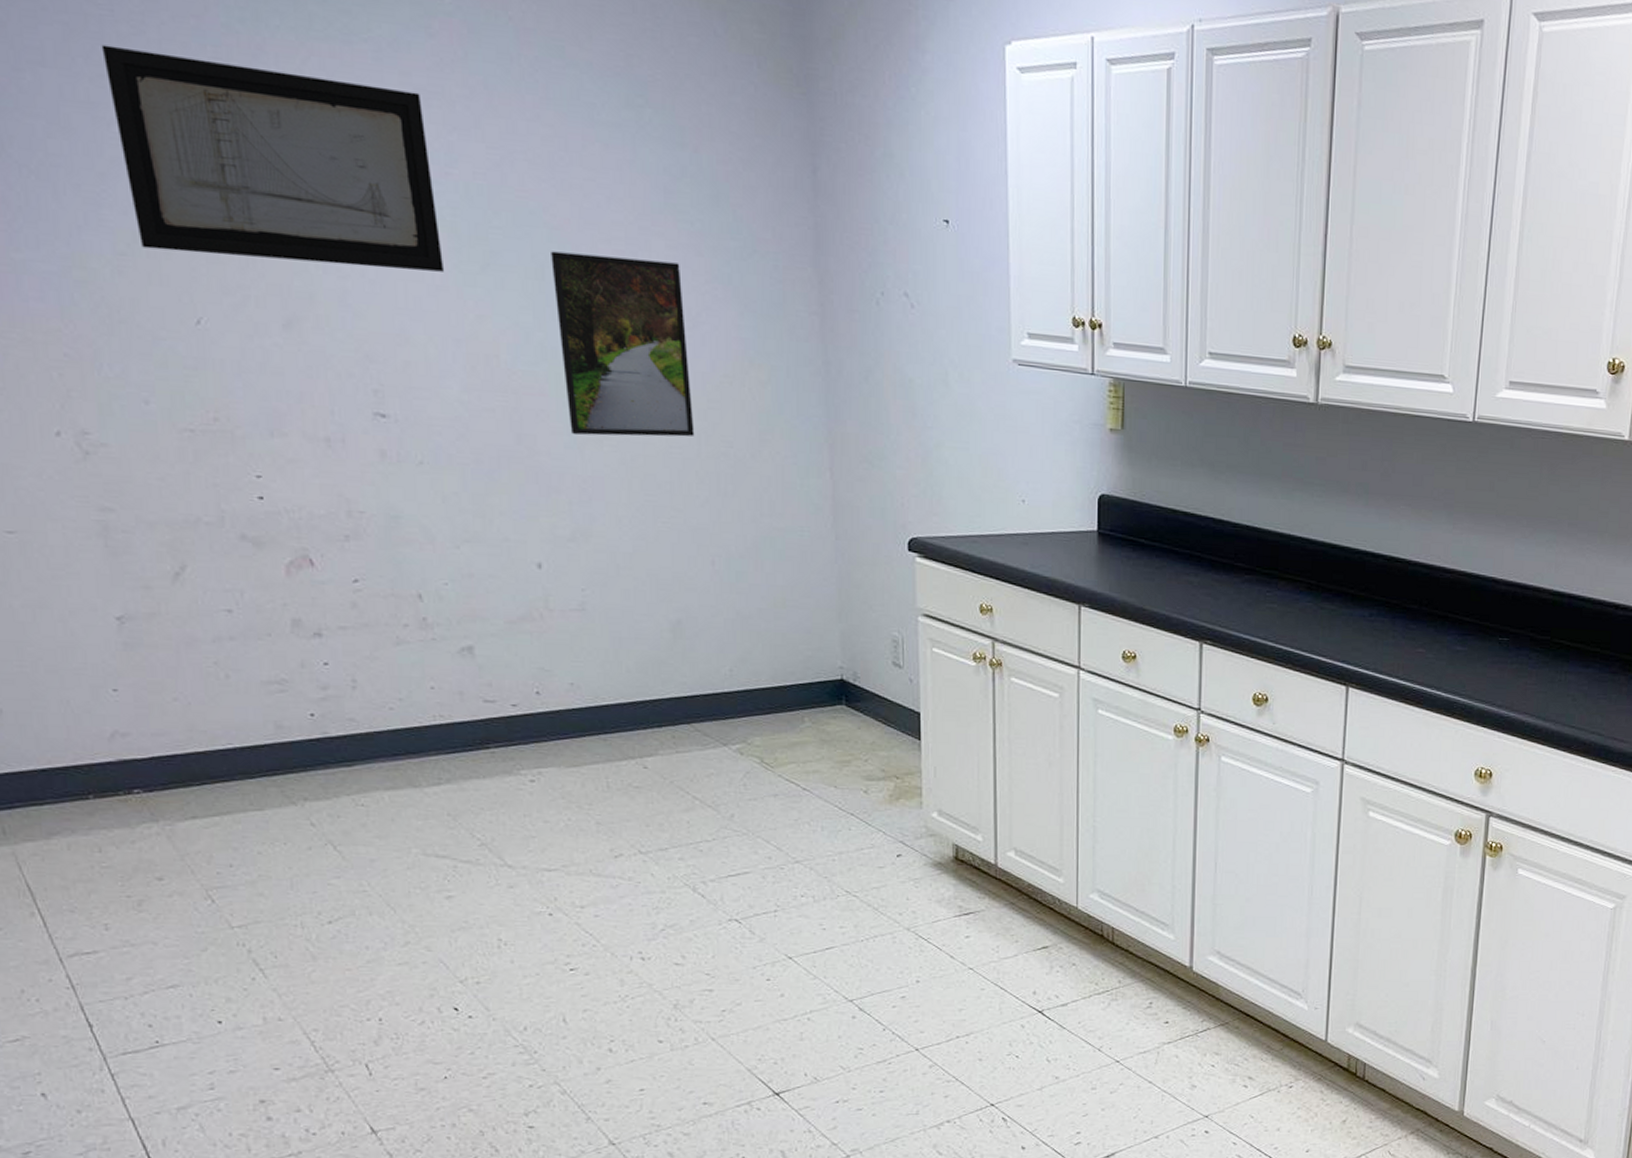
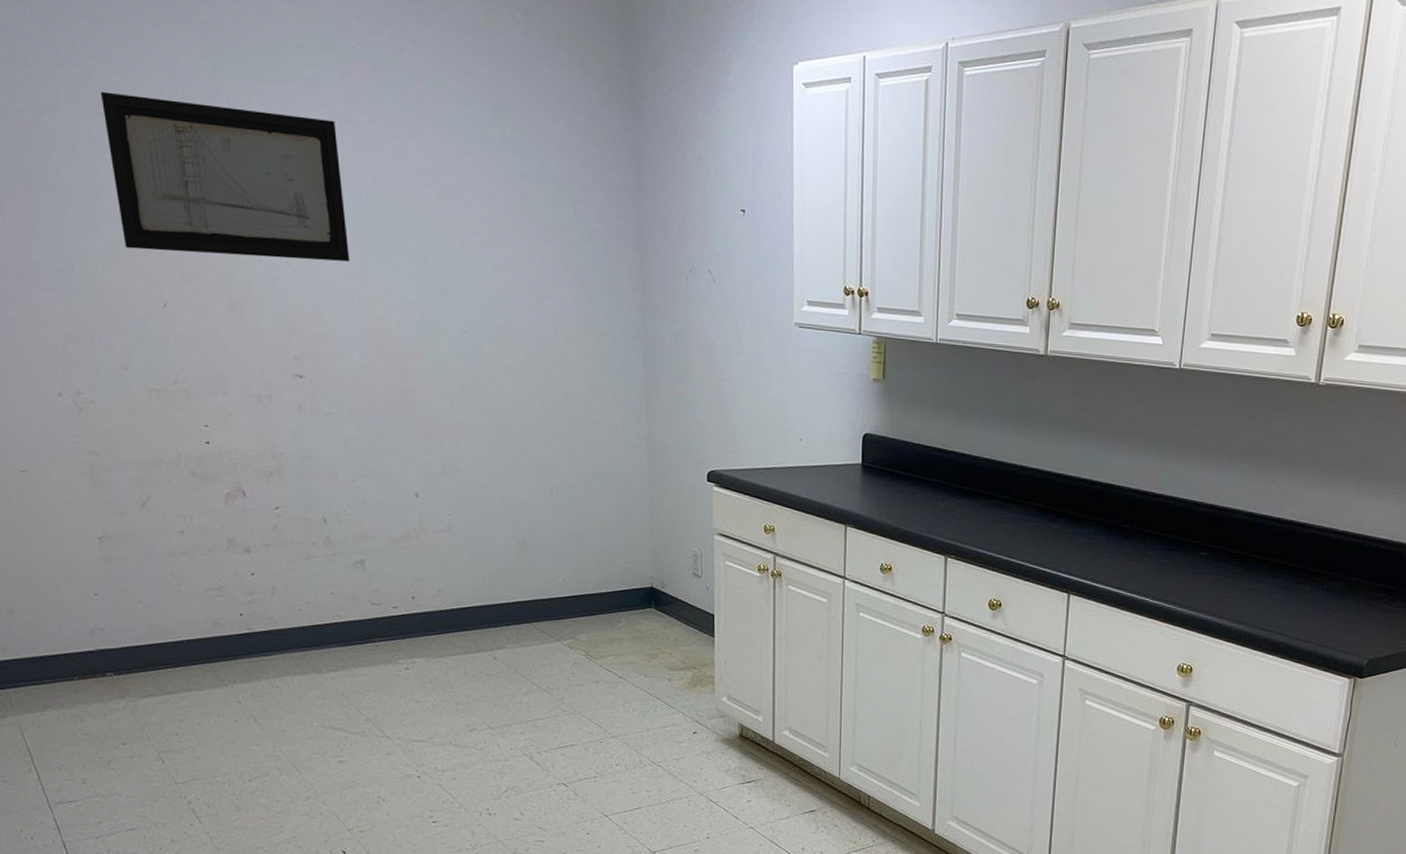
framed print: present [551,251,695,437] -> none [432,243,540,390]

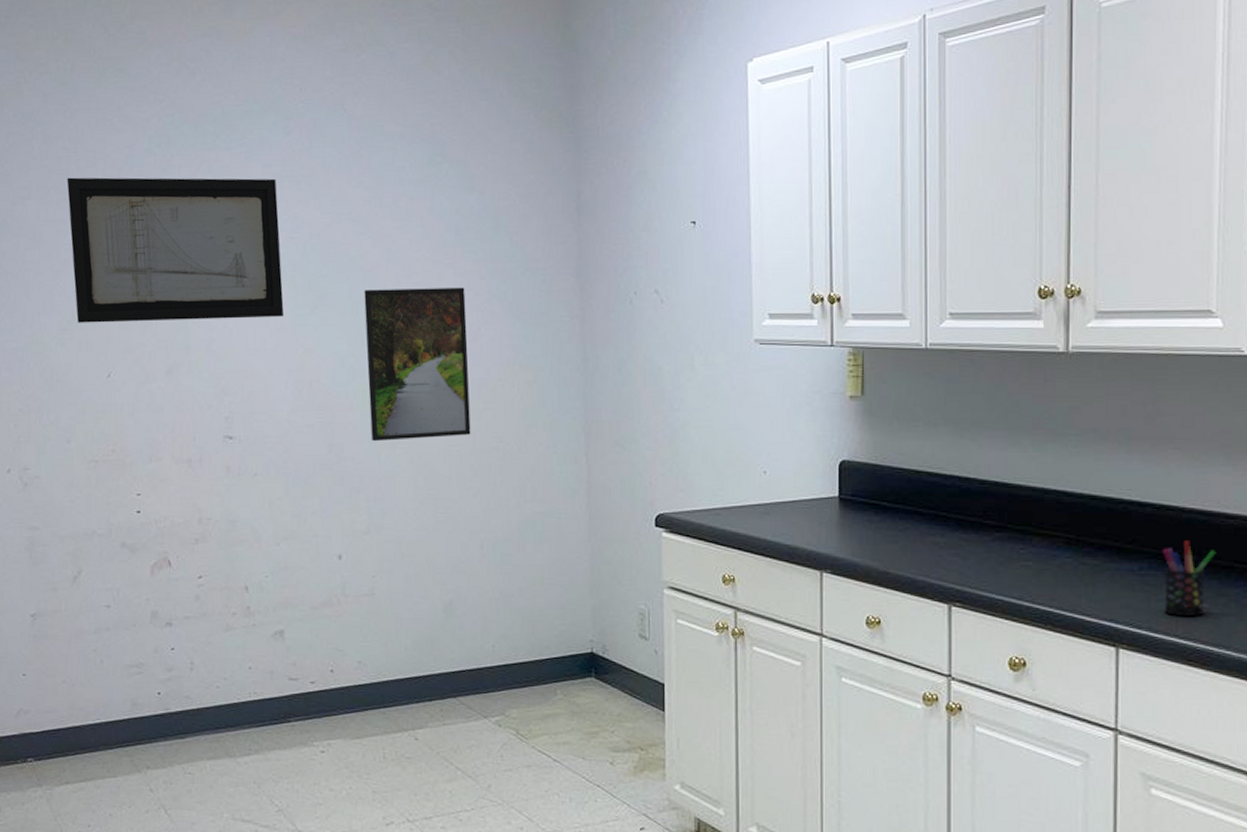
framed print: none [432,243,540,390] -> present [364,287,471,442]
pen holder: none [1104,513,1144,572] -> present [1162,540,1216,617]

